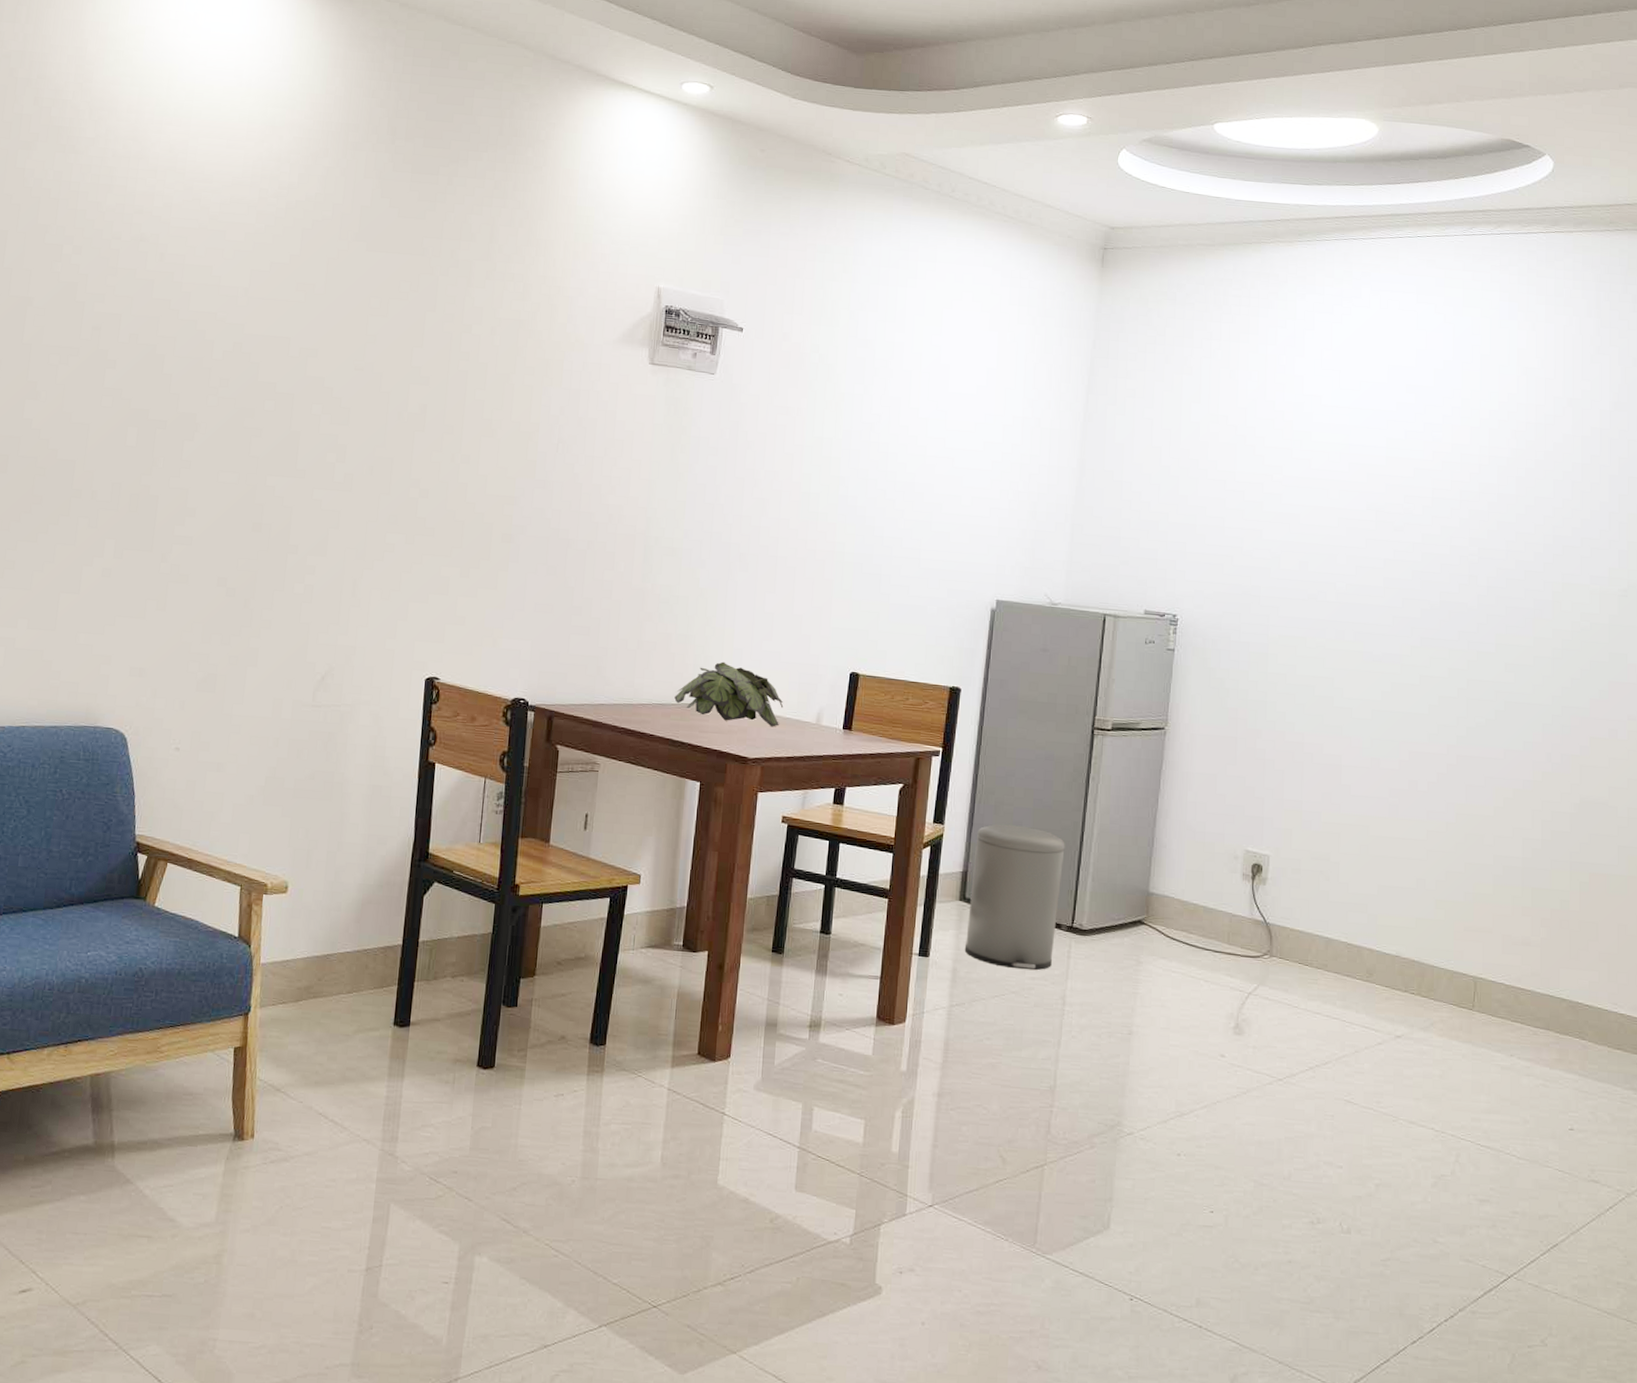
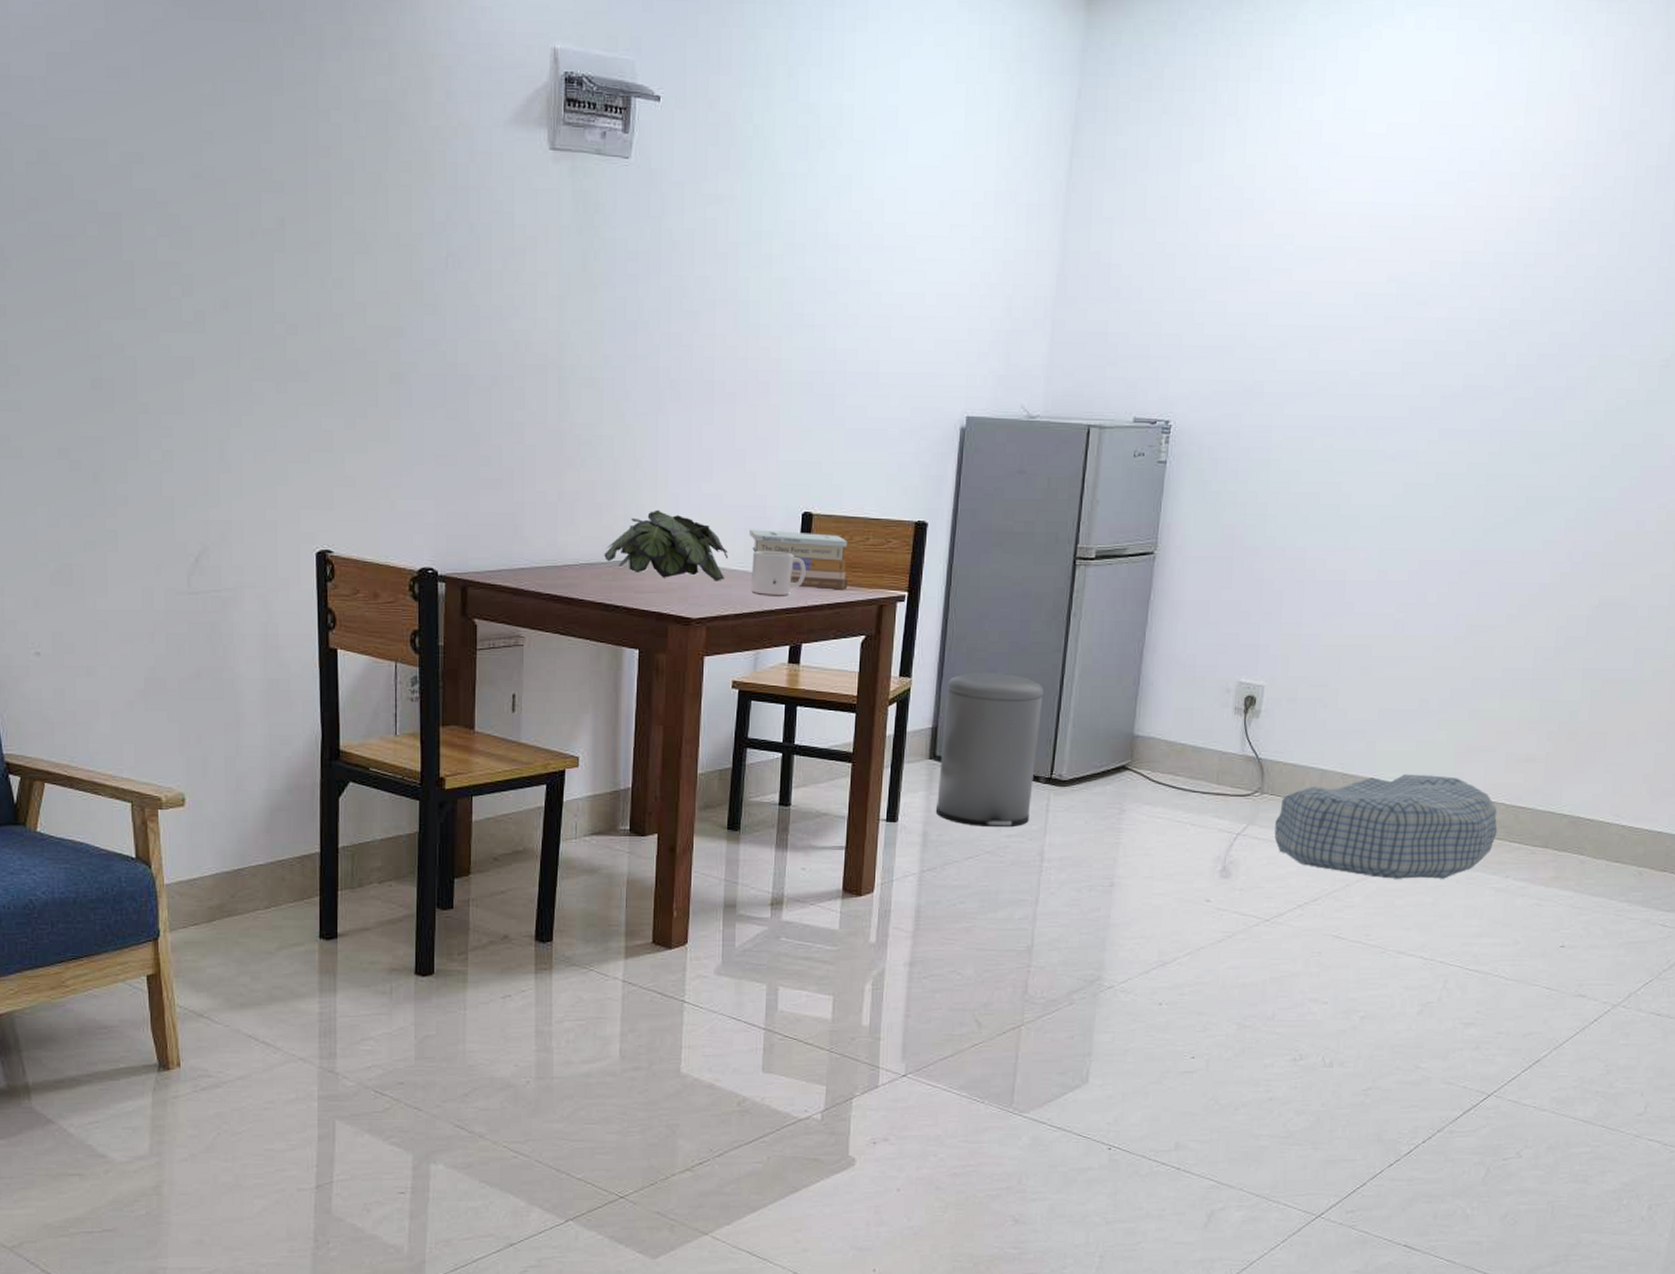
mug: none [802,702,852,744] -> present [751,550,806,596]
books: none [803,684,889,743] -> present [750,529,849,590]
dog bed: none [1284,948,1499,1053] -> present [1274,774,1497,879]

